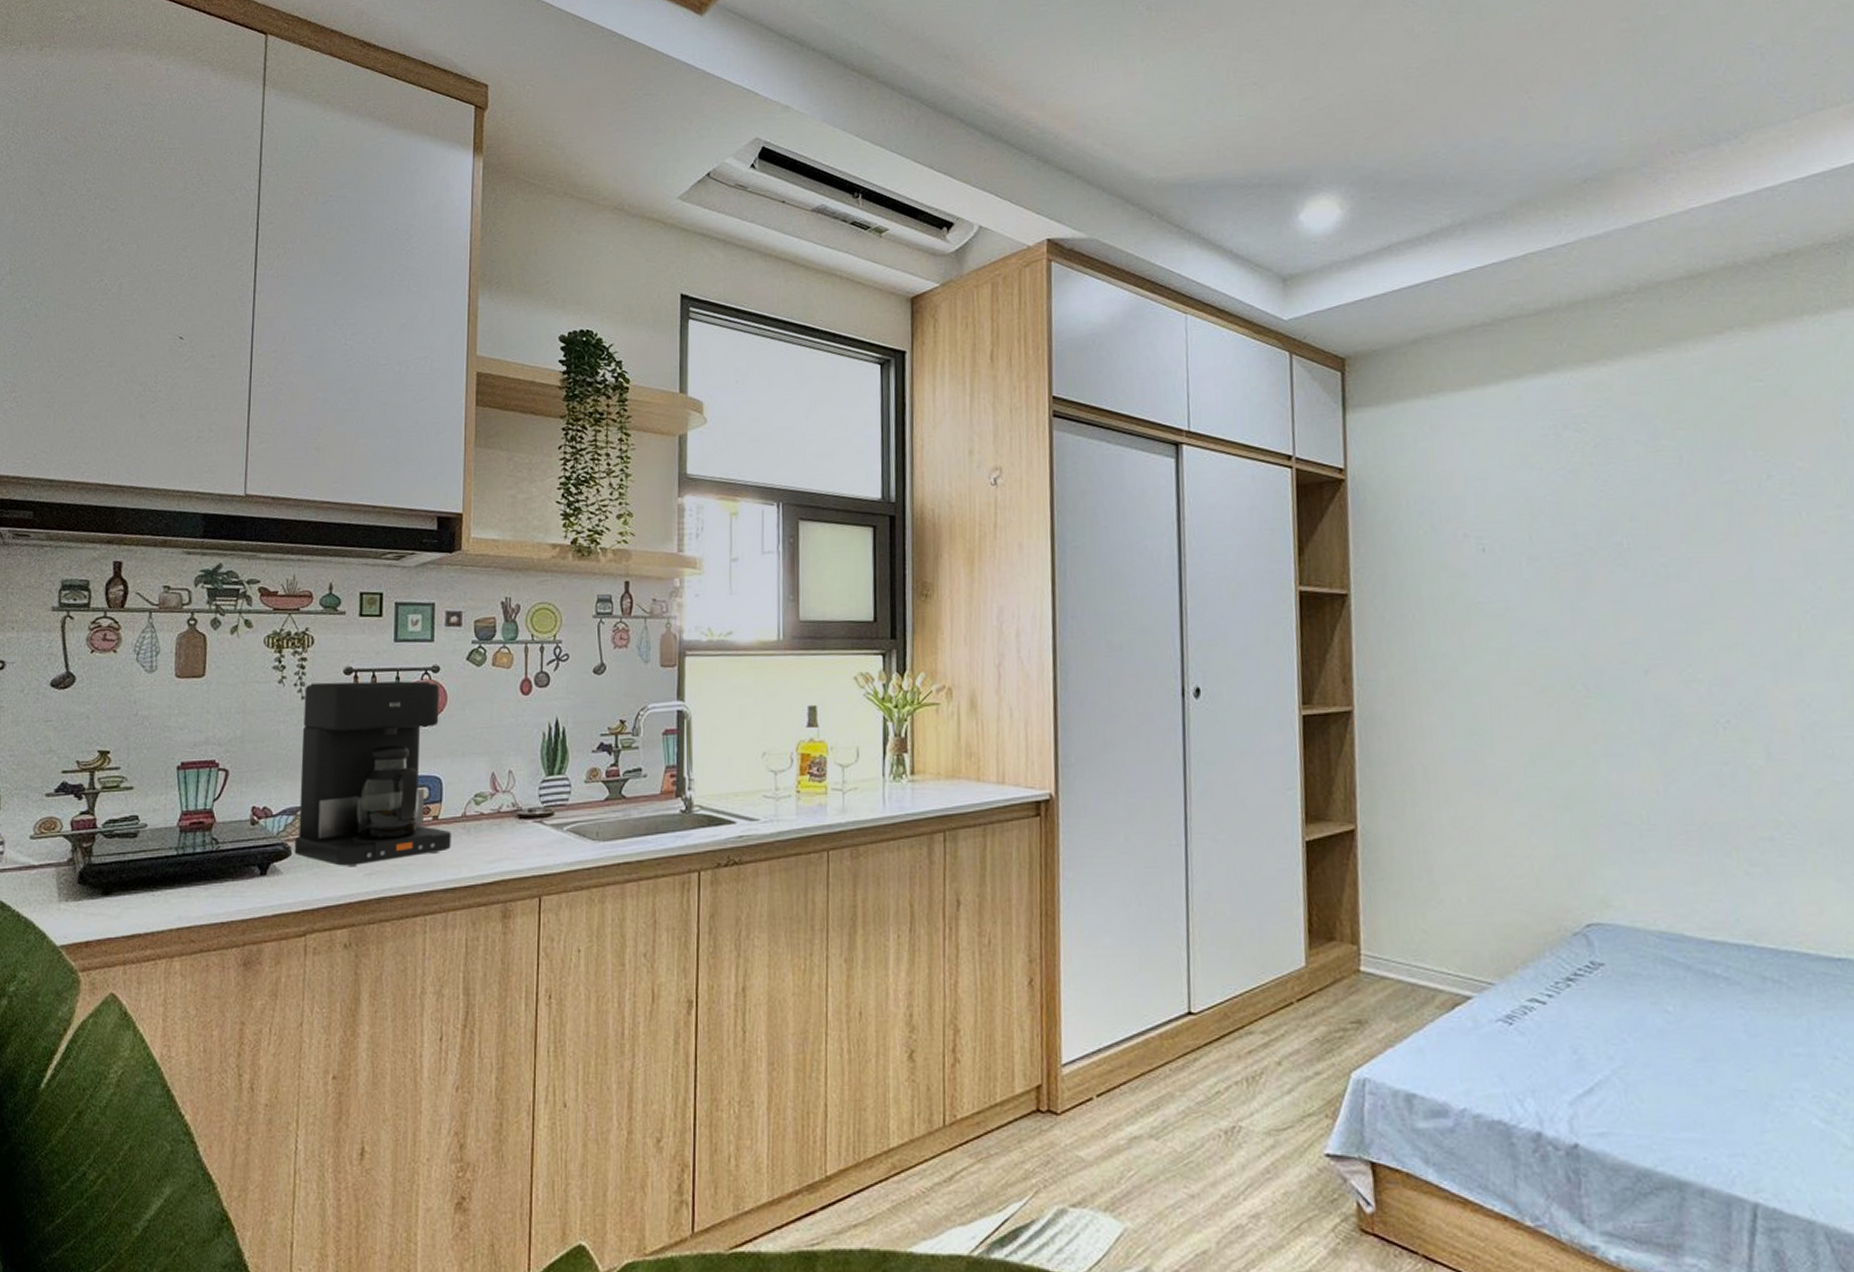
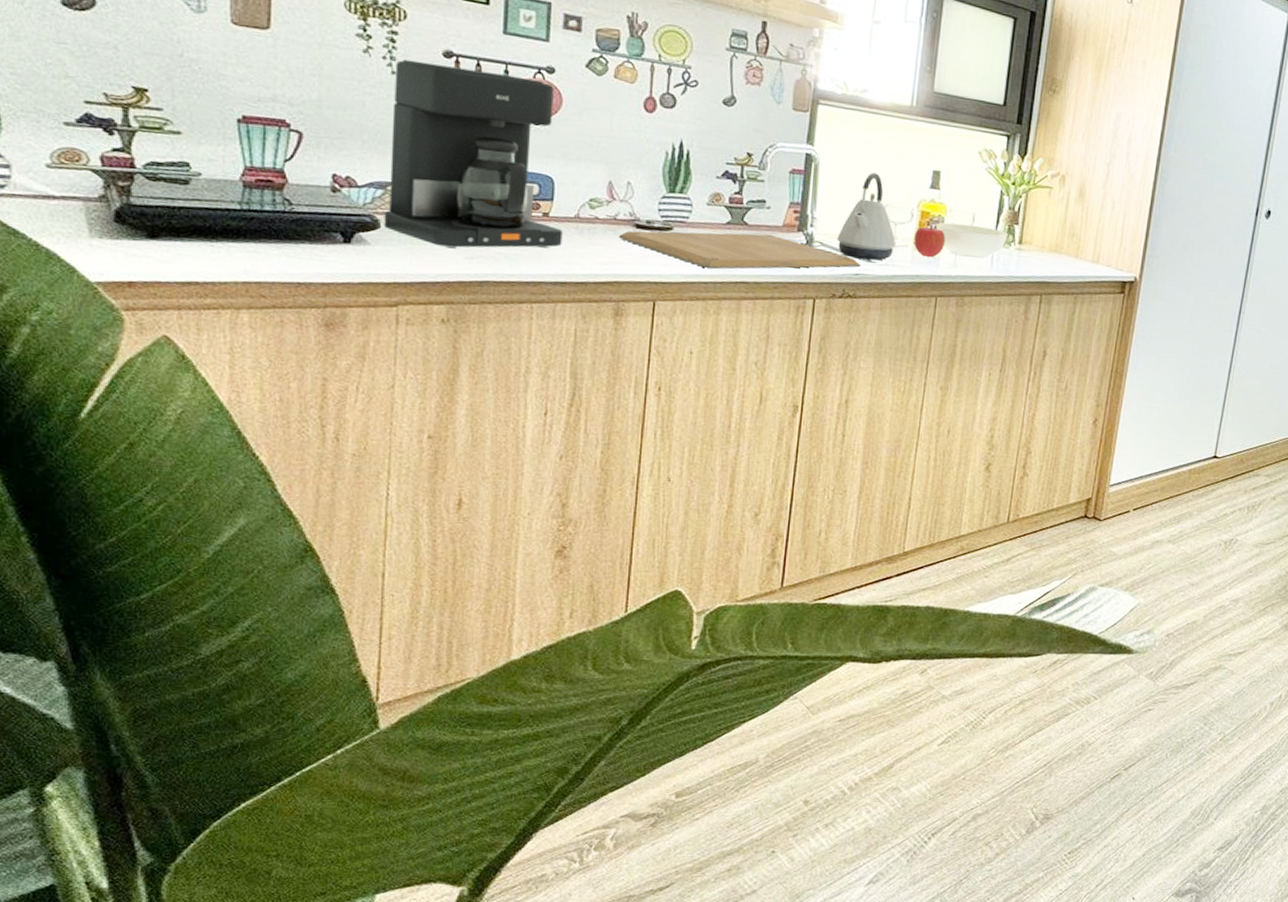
chopping board: none [502,805,744,853] -> present [618,231,861,270]
kettle: none [716,719,778,819] -> present [837,172,896,261]
fruit: none [796,767,830,806] -> present [914,224,945,258]
bowl: none [817,760,898,800] -> present [935,222,1008,259]

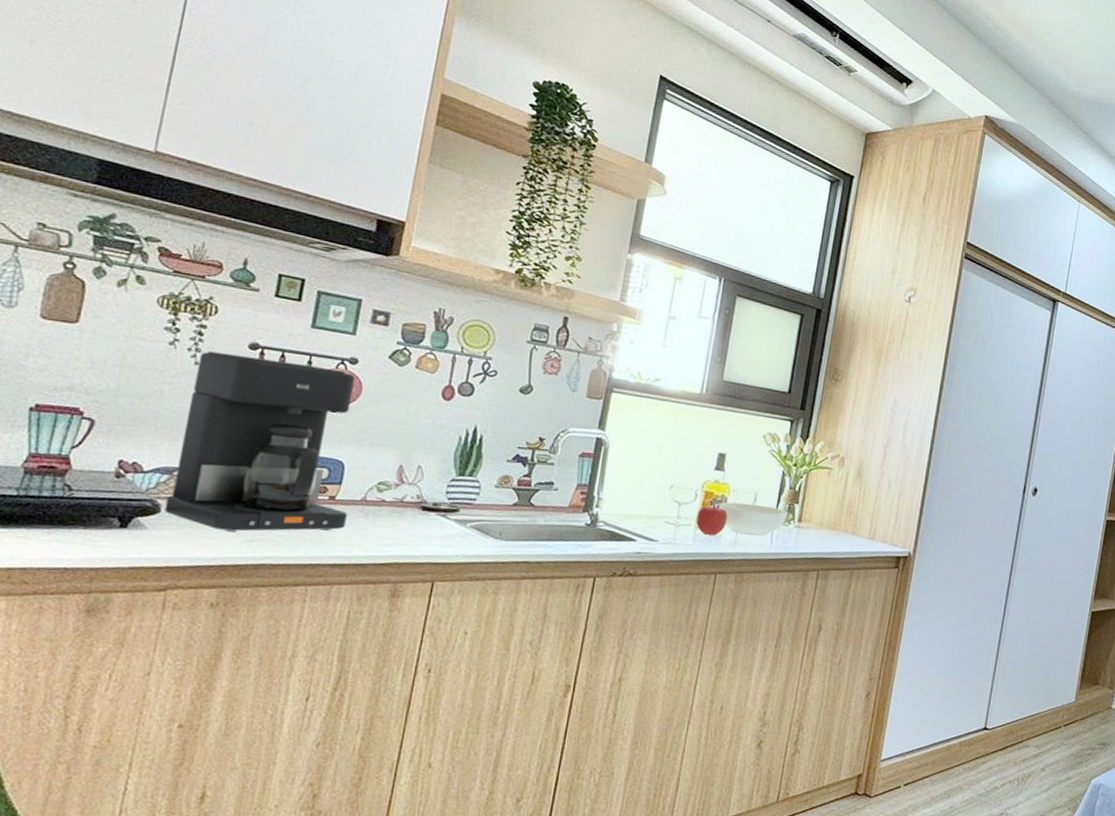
chopping board: present [618,231,861,270] -> none [403,513,643,550]
kettle: present [837,172,896,261] -> none [621,455,679,539]

